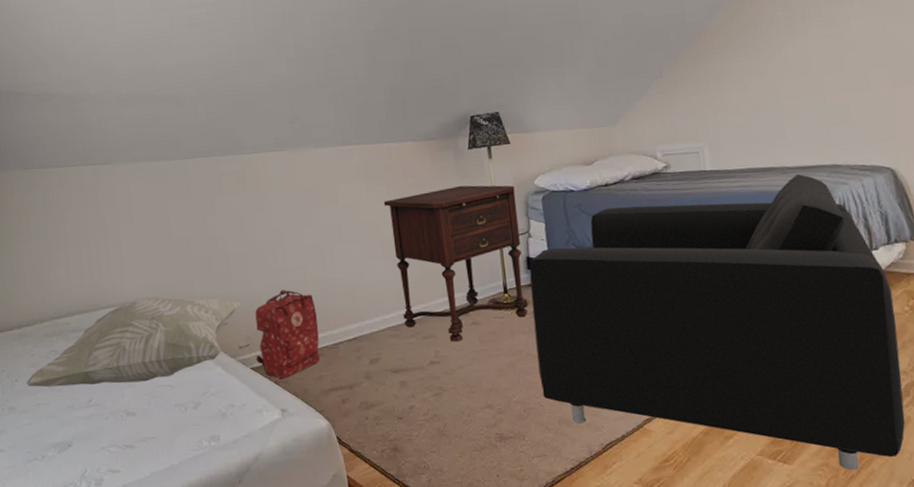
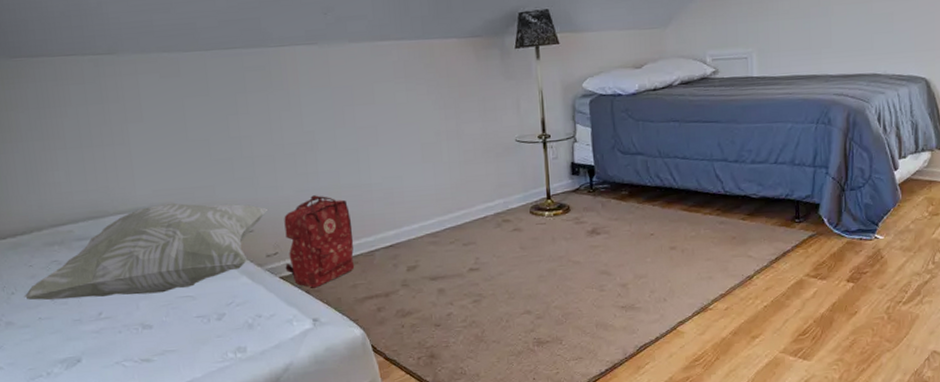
side table: present [383,185,528,342] -> none [424,86,571,249]
armchair: present [529,174,906,471] -> none [573,83,916,365]

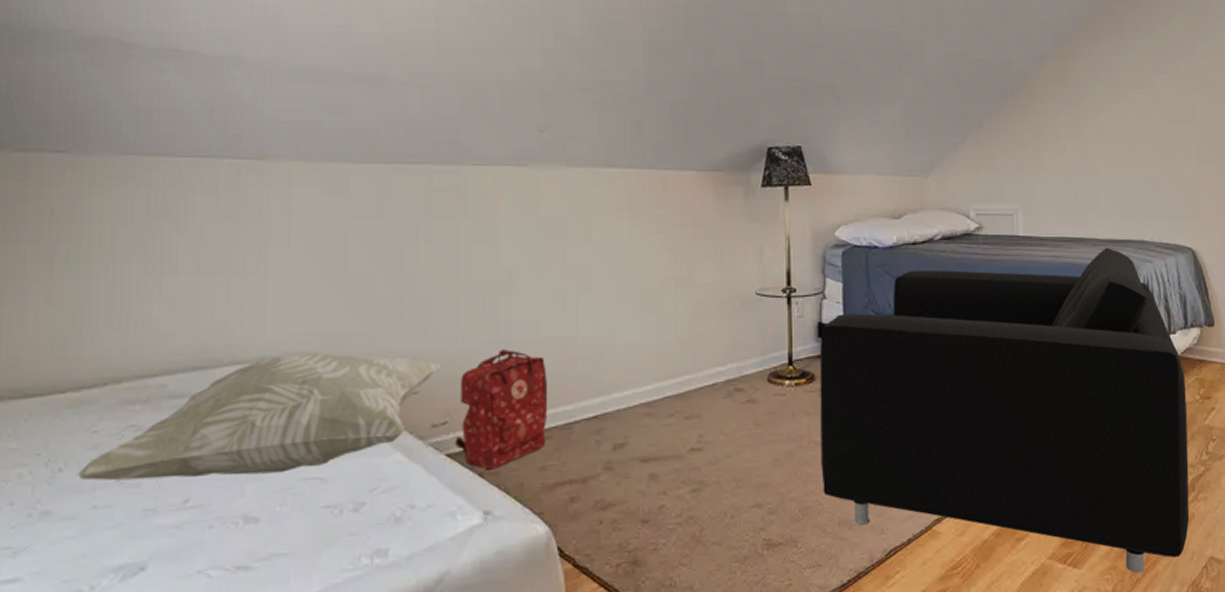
armchair: none [573,83,916,365] -> present [819,248,1190,574]

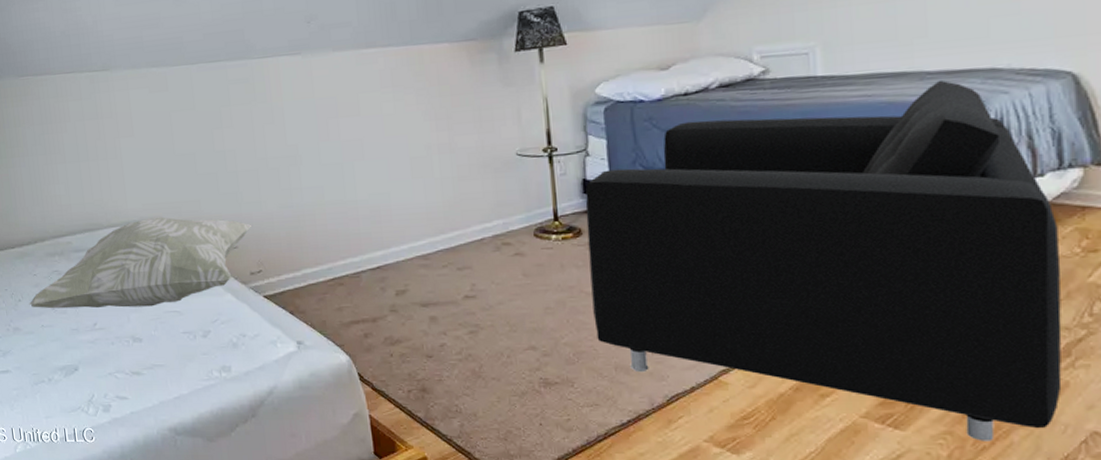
backpack: present [455,349,548,470] -> none [267,212,340,309]

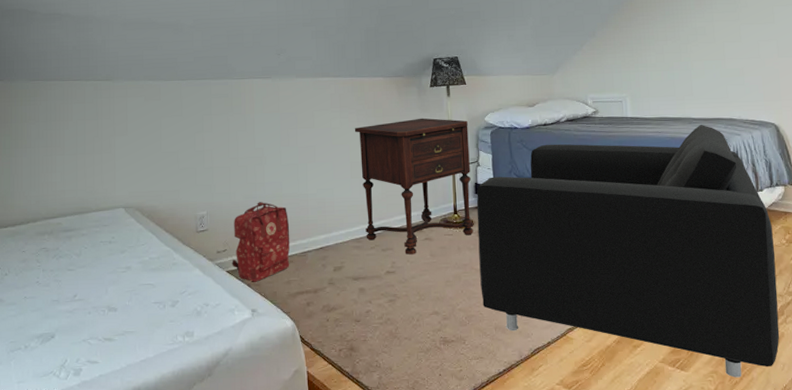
decorative pillow: present [29,217,252,309] -> none [15,203,222,282]
backpack: none [267,212,340,309] -> present [232,202,290,282]
side table: none [413,94,583,274] -> present [354,118,474,255]

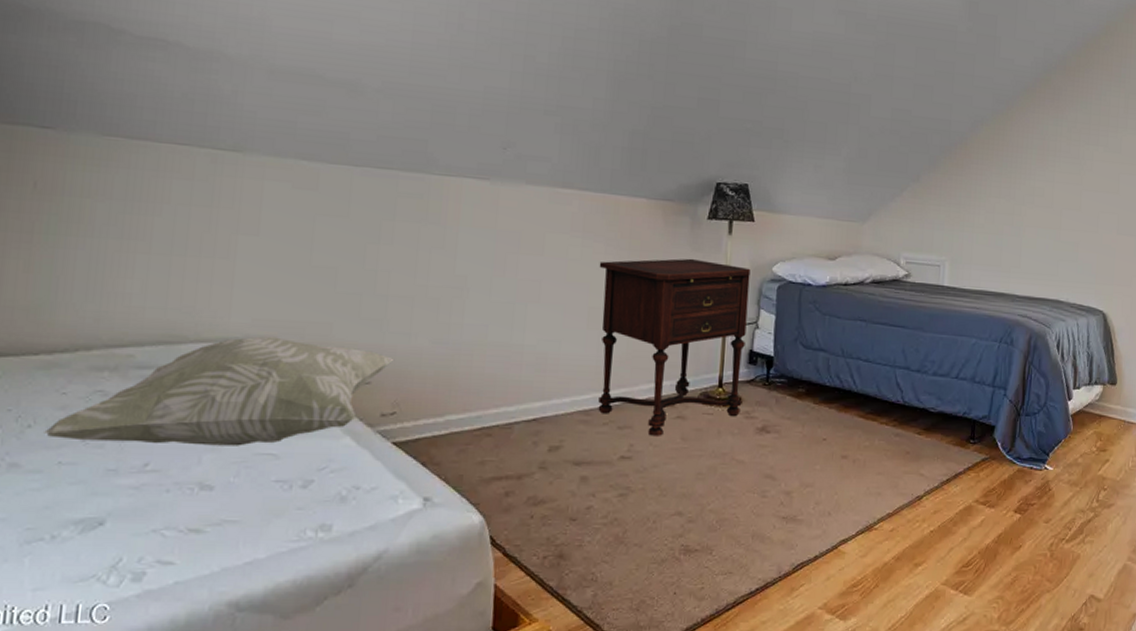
decorative pillow: none [15,203,222,282] -> present [44,336,395,446]
backpack: present [232,202,290,282] -> none [401,350,493,460]
armchair: present [476,125,780,378] -> none [740,304,1084,605]

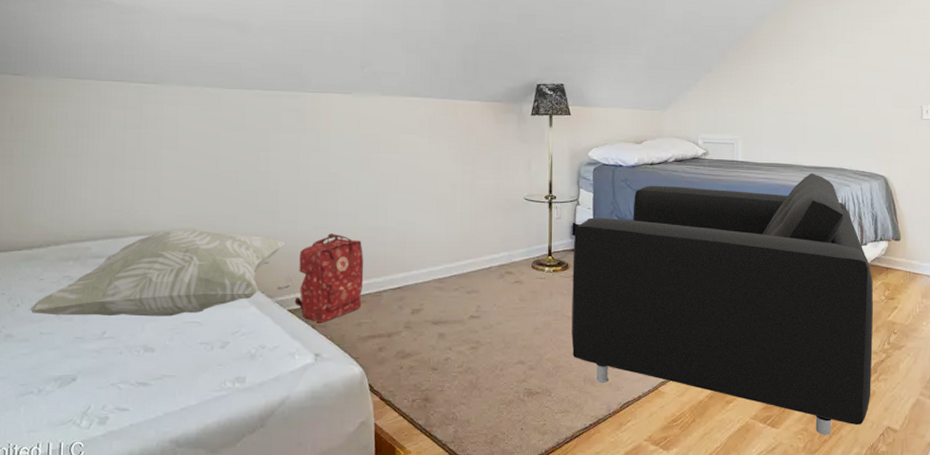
backpack: none [401,350,493,460] -> present [294,233,364,323]
side table: present [598,258,751,436] -> none [444,149,570,298]
armchair: none [740,304,1084,605] -> present [571,173,874,436]

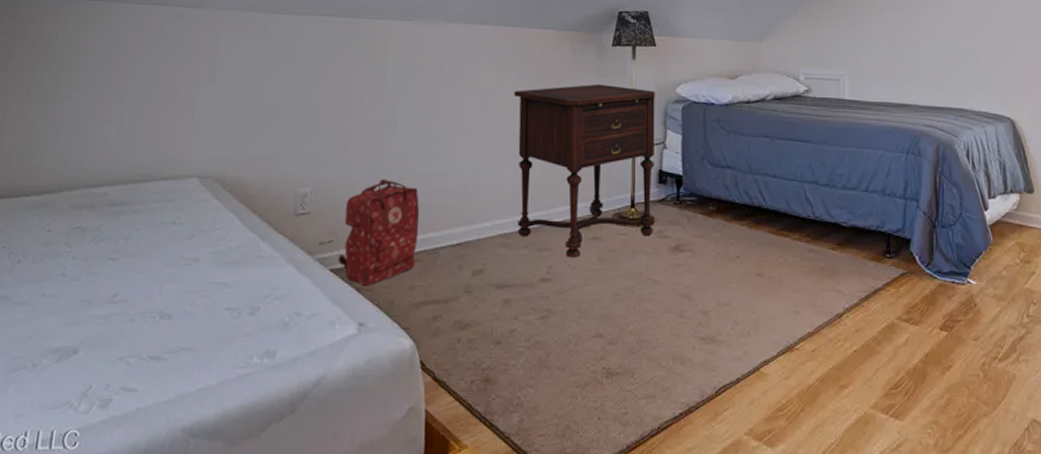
decorative pillow: present [29,229,286,317] -> none [31,172,331,276]
side table: none [444,149,570,298] -> present [513,84,655,258]
armchair: present [571,173,874,436] -> none [658,114,1011,430]

